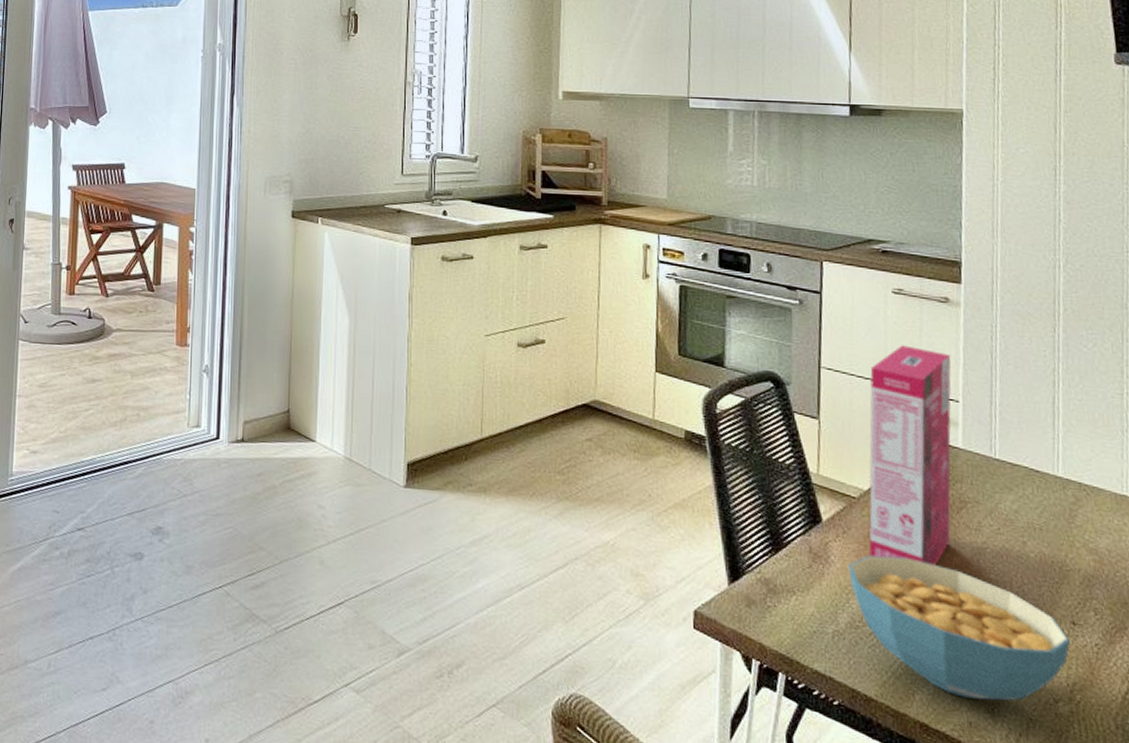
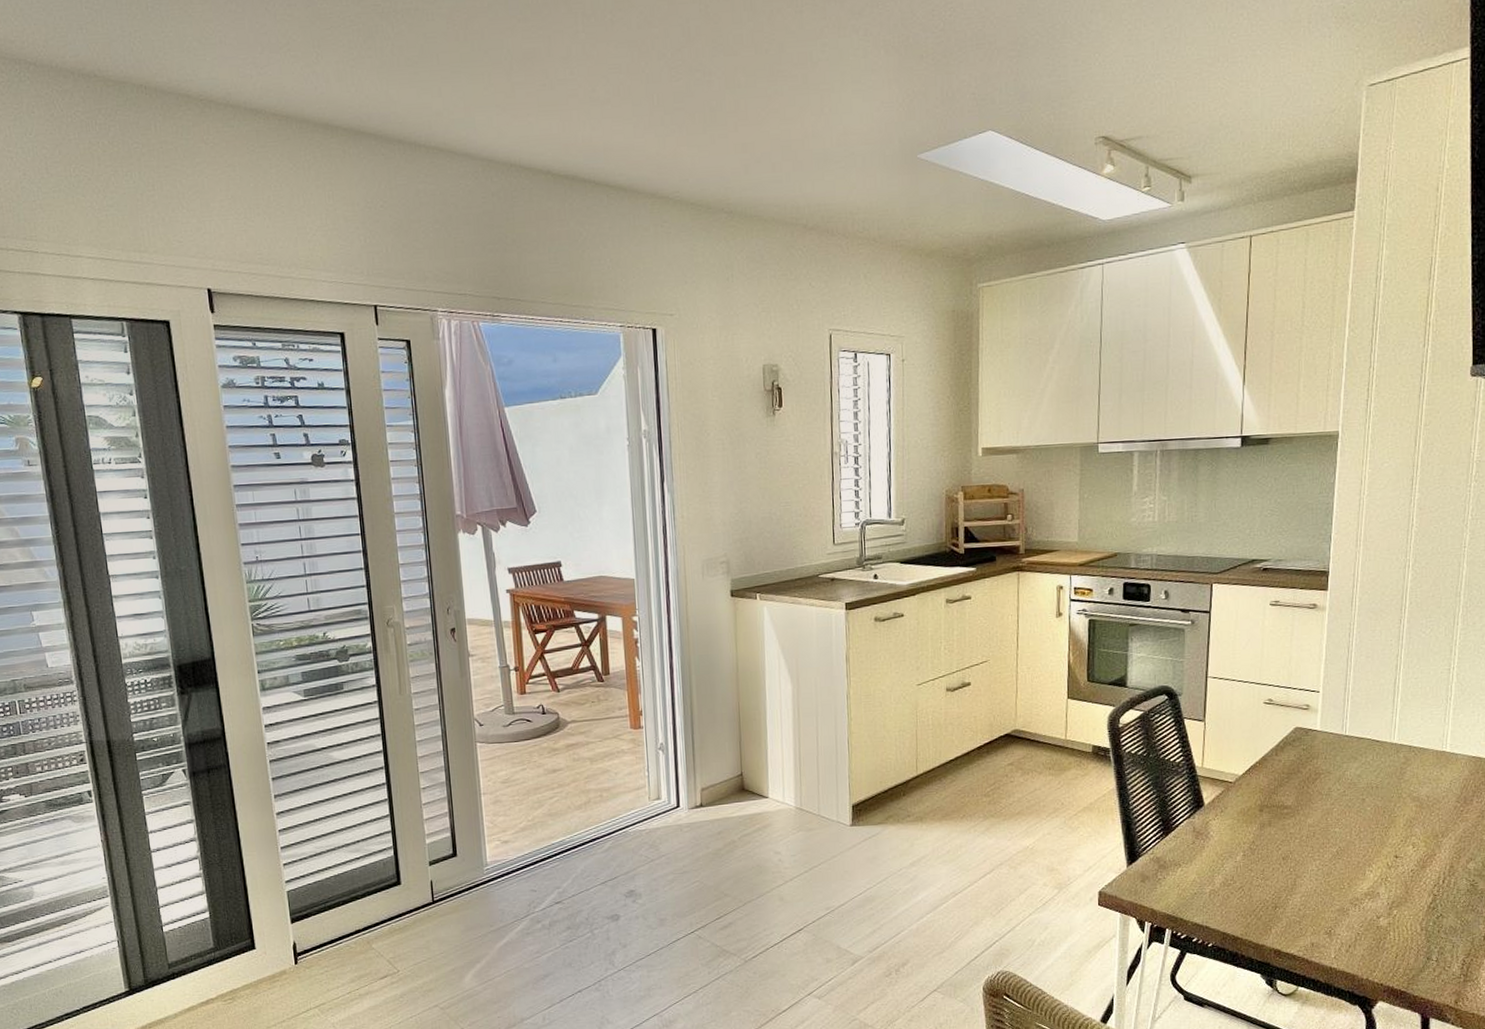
cereal bowl: present [849,555,1070,701] -> none [1224,825,1392,926]
cereal box: present [869,345,951,567] -> none [1241,649,1315,829]

